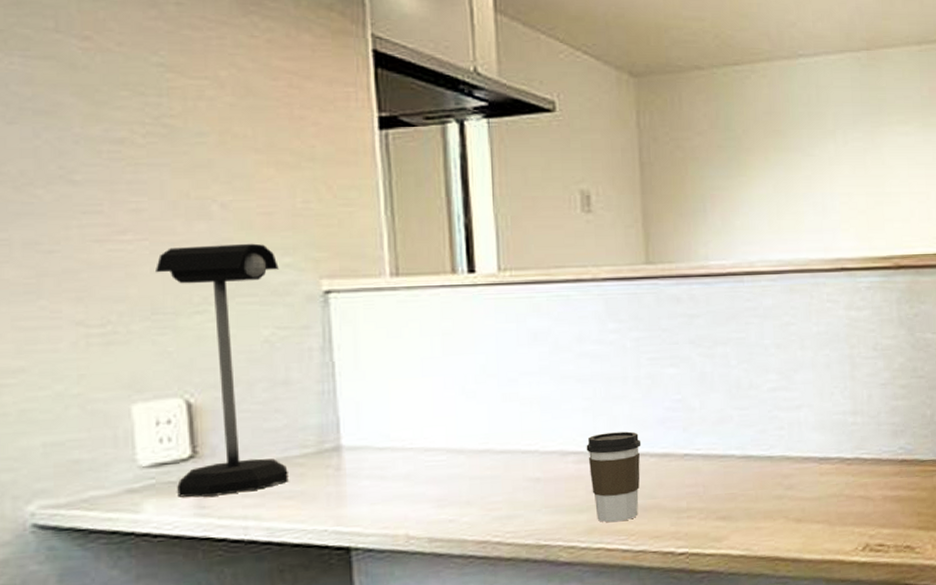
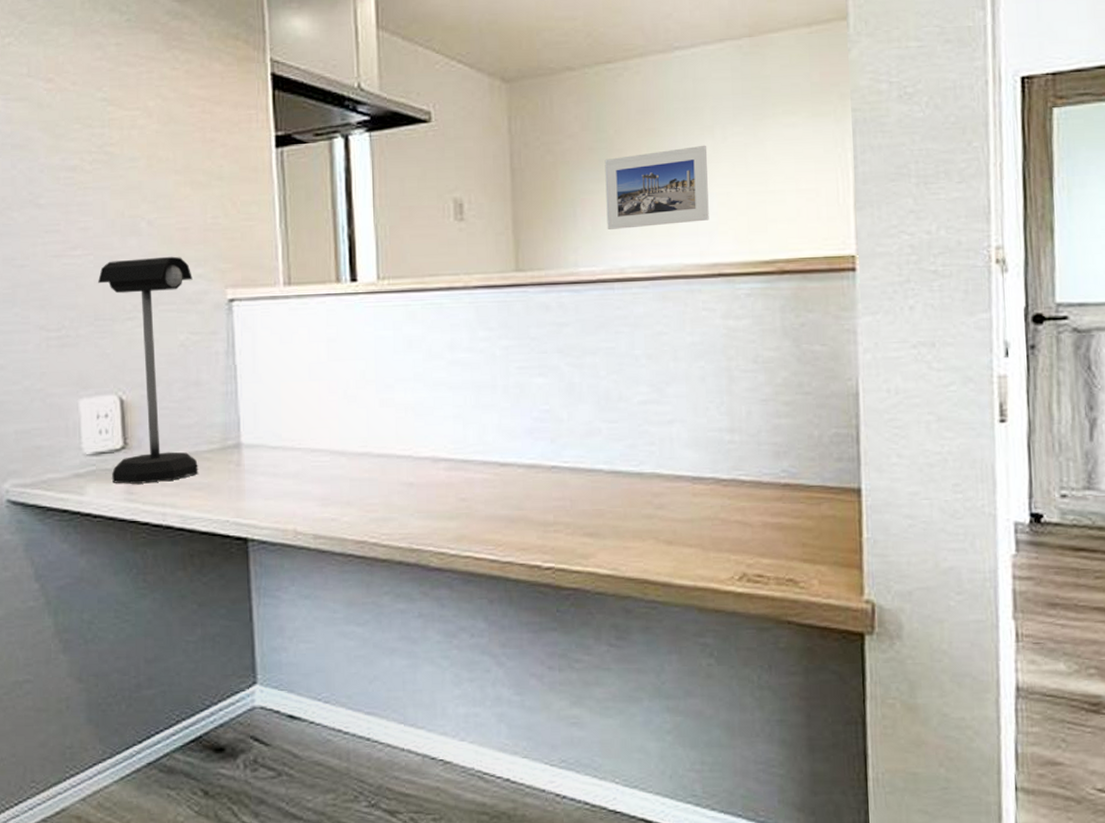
coffee cup: present [586,431,642,523] -> none [456,440,510,532]
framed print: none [733,148,832,225] -> present [604,145,709,229]

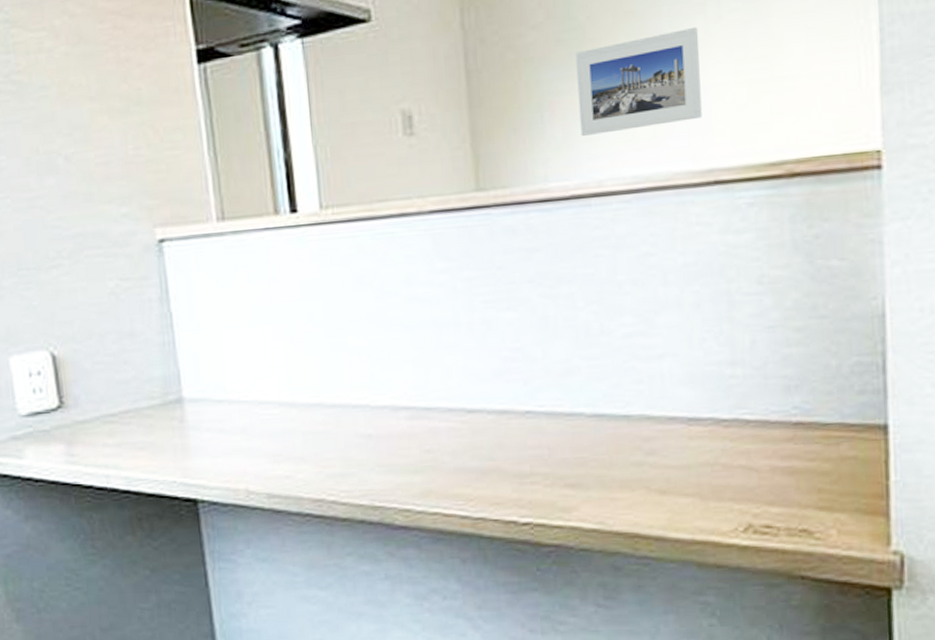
desk lamp: present [98,256,198,484] -> none [17,194,140,446]

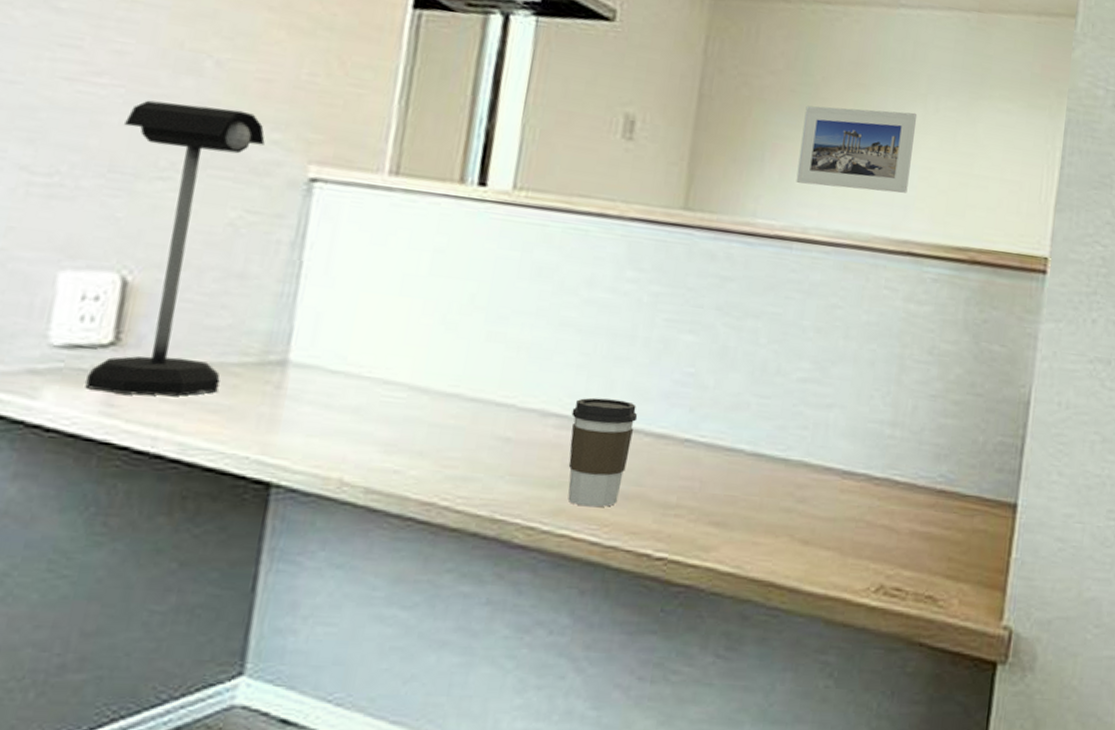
desk lamp: none [17,194,140,446] -> present [85,100,265,396]
coffee cup: none [418,384,478,486] -> present [568,397,638,508]

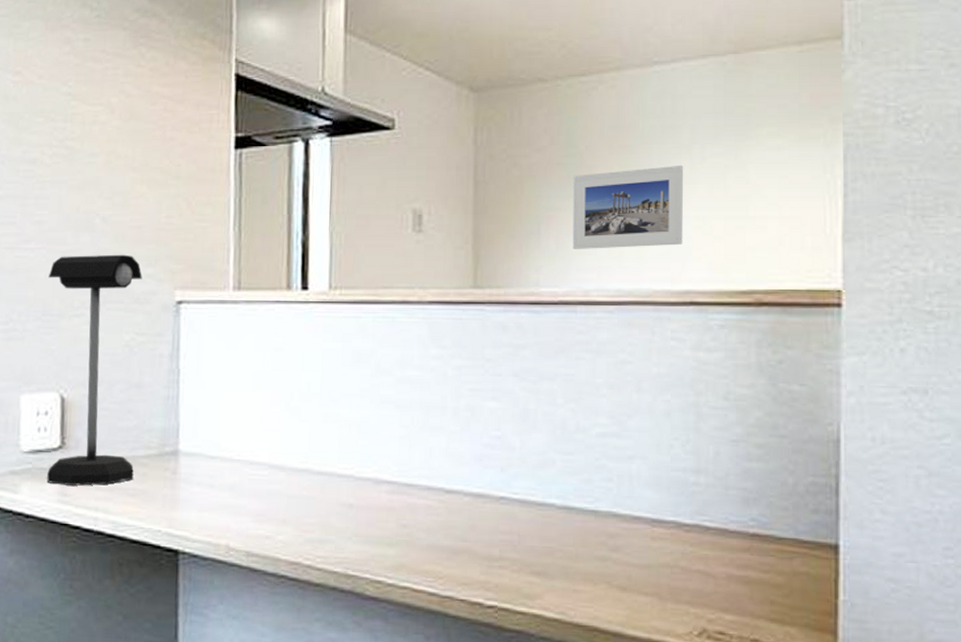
coffee cup: present [568,397,638,508] -> none [400,464,456,562]

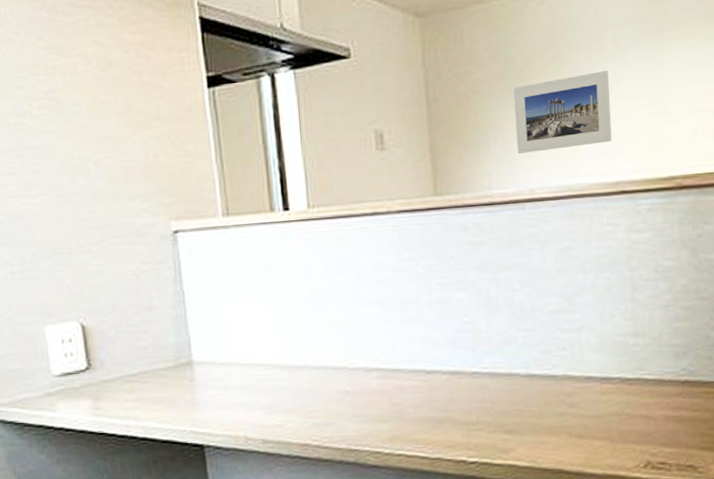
desk lamp: present [47,254,142,486] -> none [53,193,156,401]

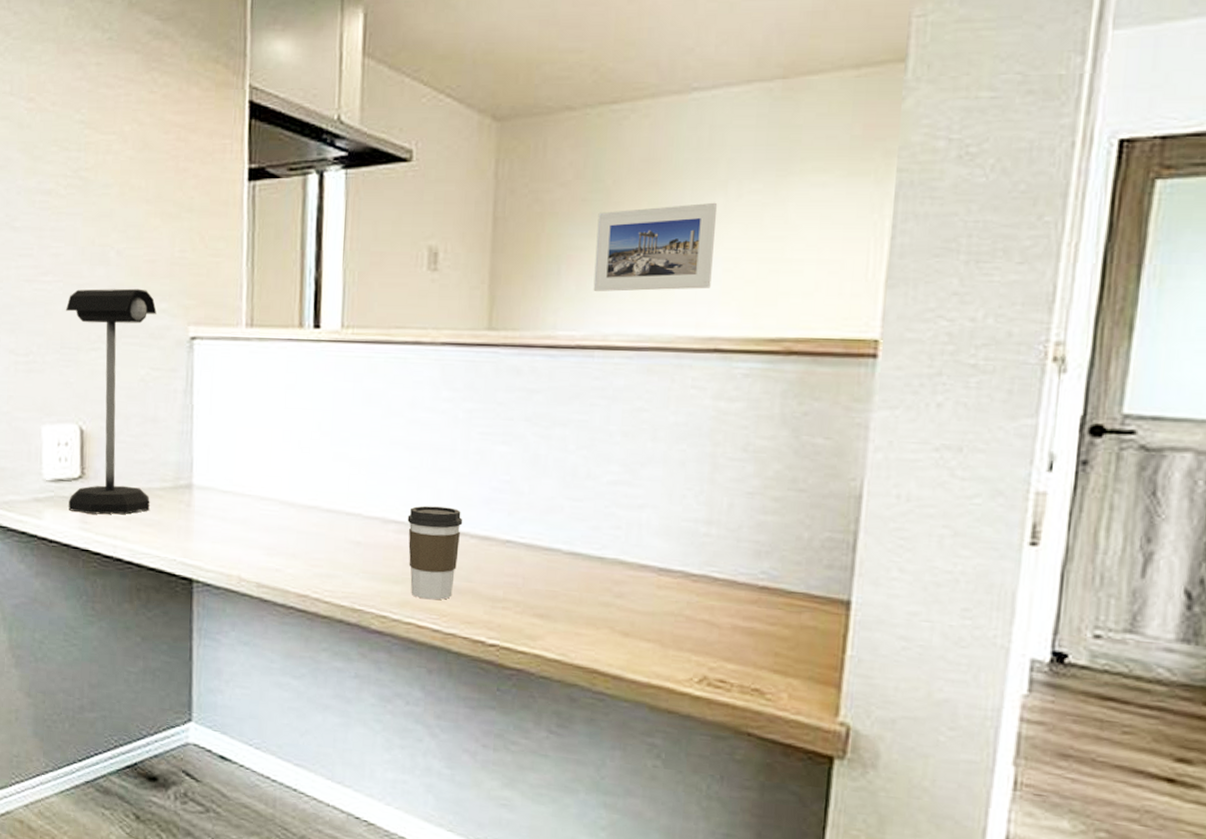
desk lamp: none [53,193,156,401] -> present [66,288,157,515]
coffee cup: none [387,351,435,432] -> present [407,505,463,600]

